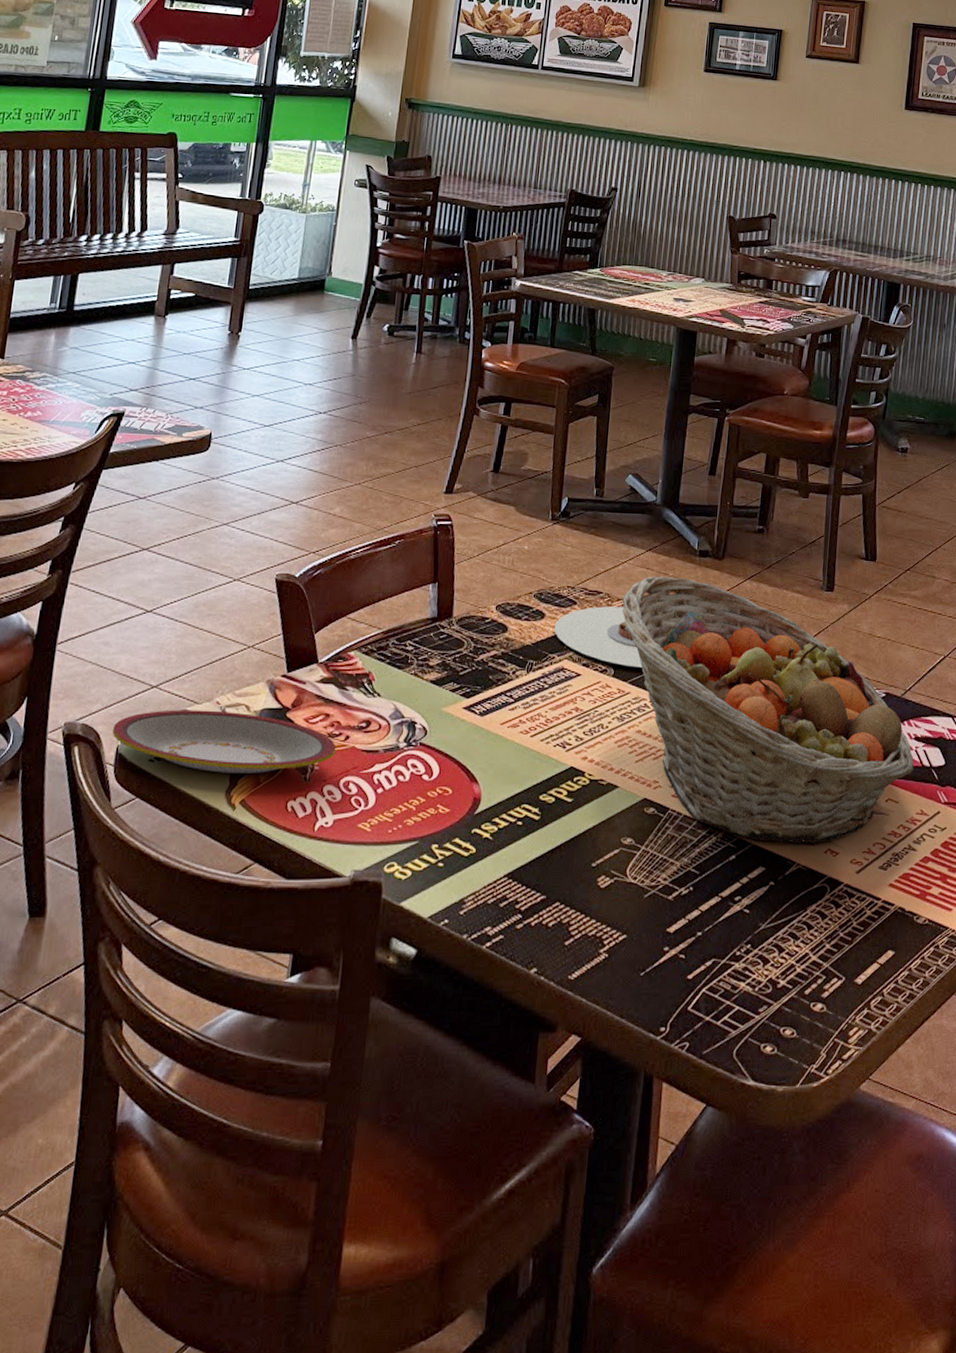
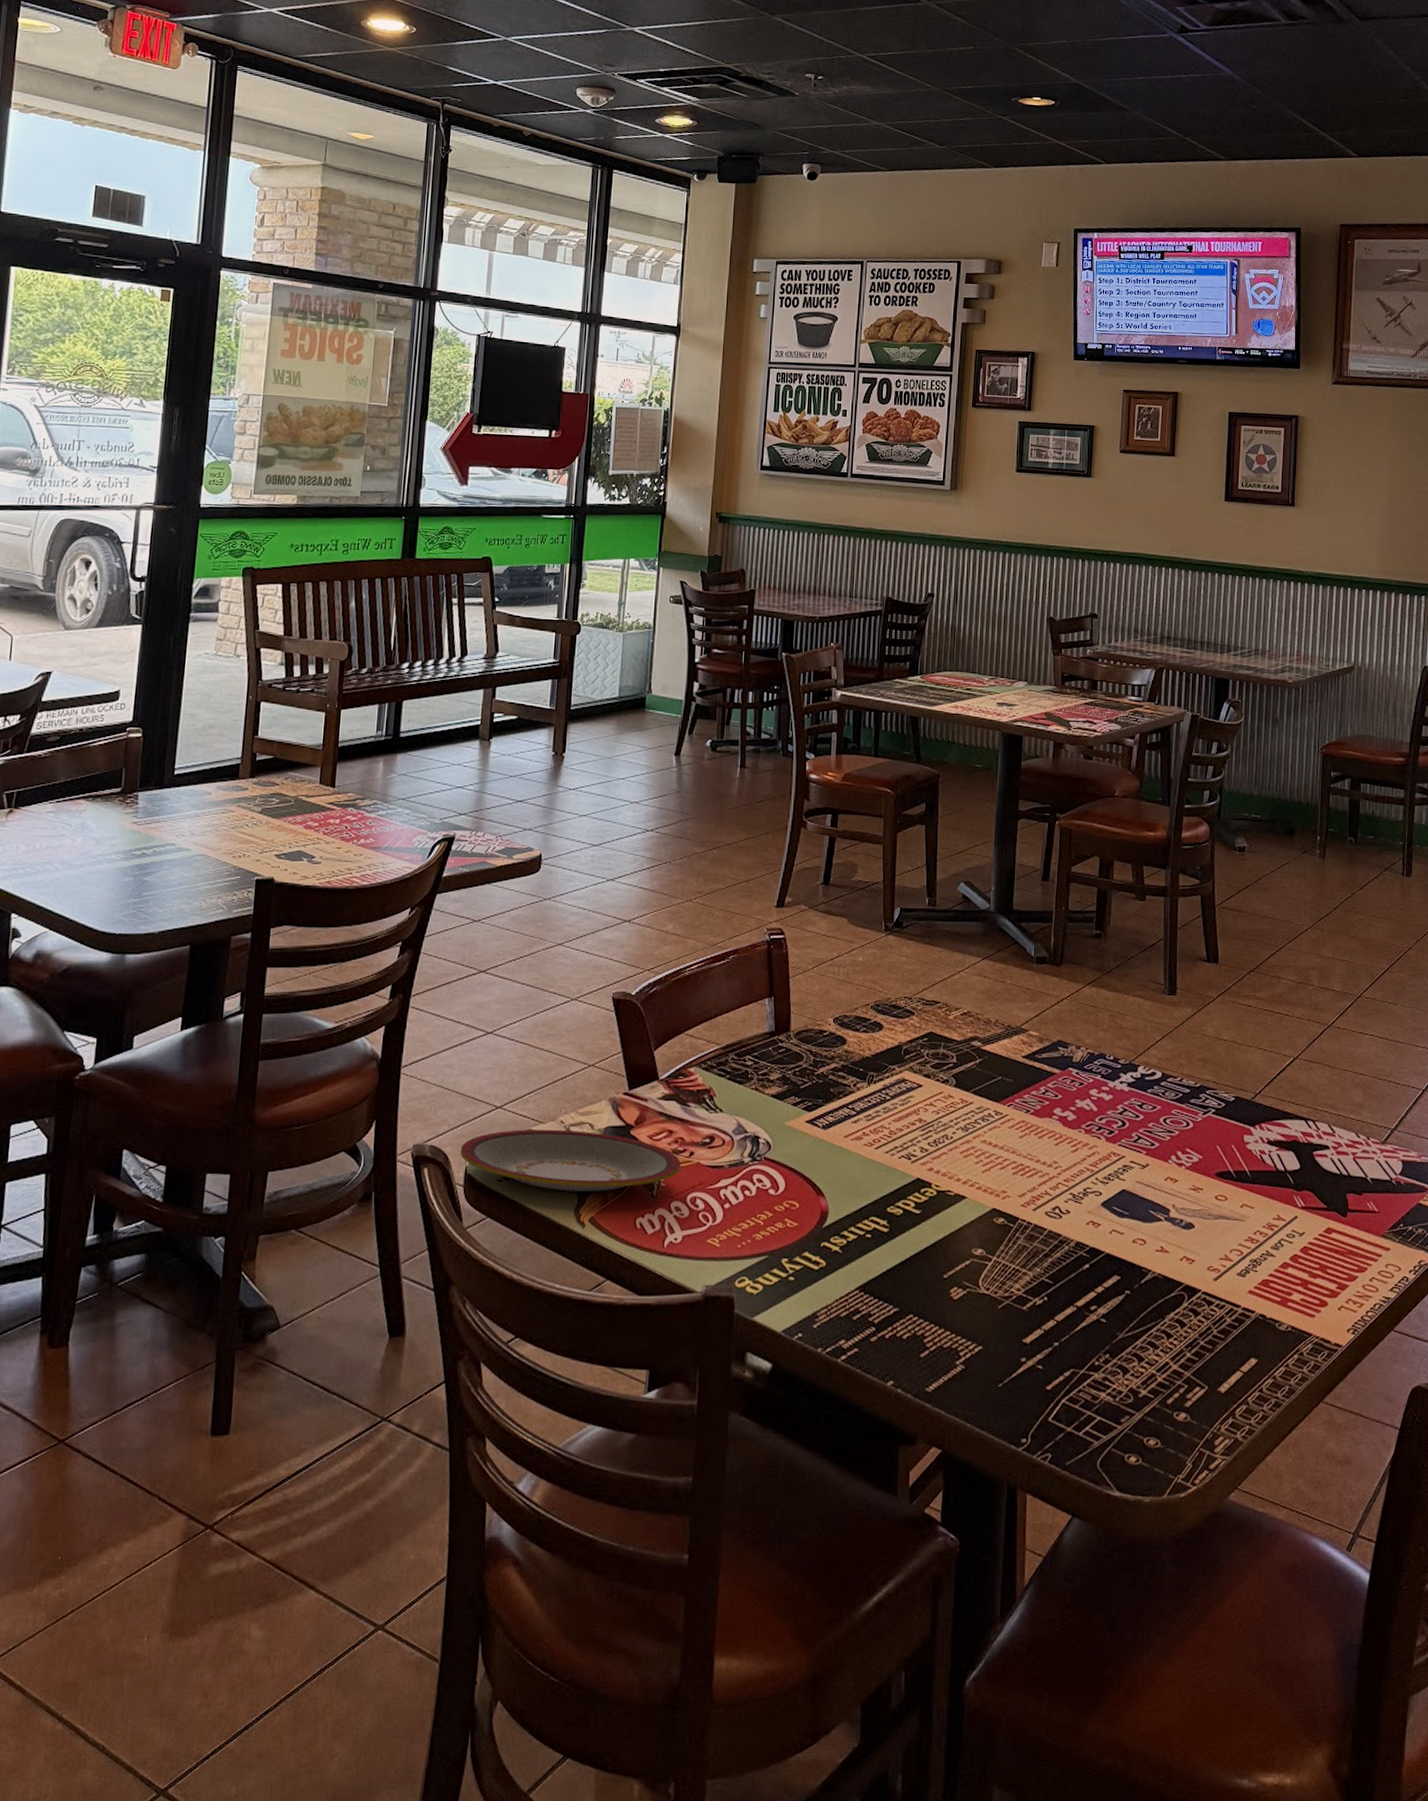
plate: present [554,606,662,668] -> none [893,1016,1001,1077]
fruit basket: present [621,576,914,843] -> none [959,984,1268,1251]

